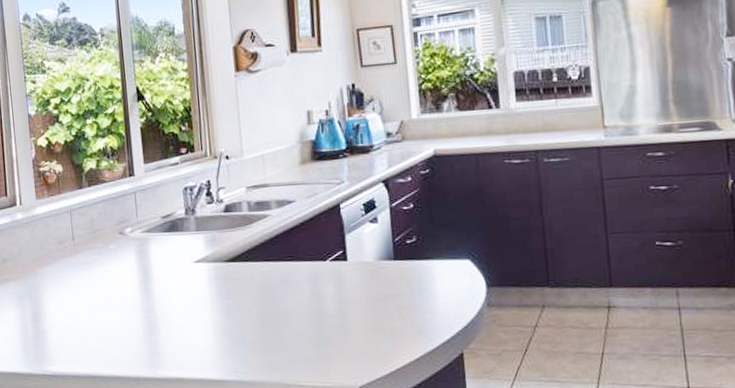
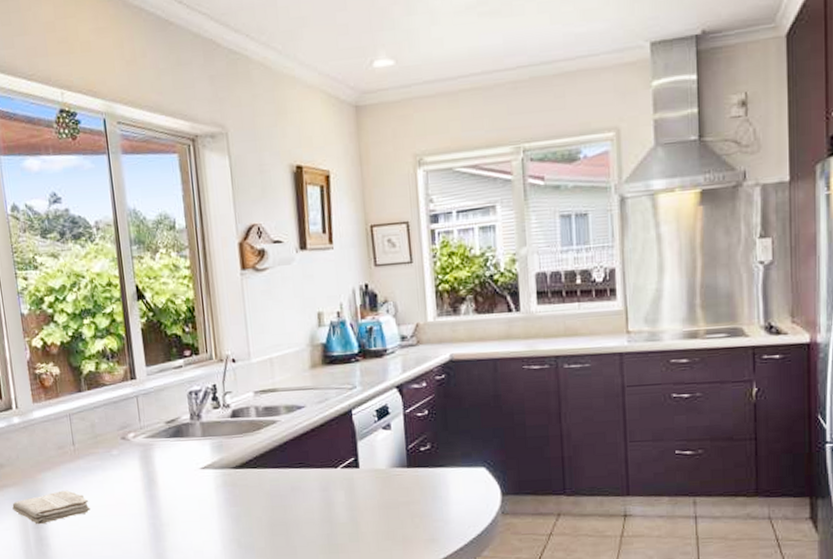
washcloth: none [12,284,87,319] -> present [12,490,90,525]

